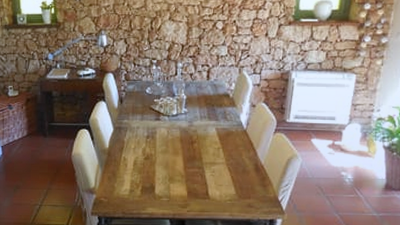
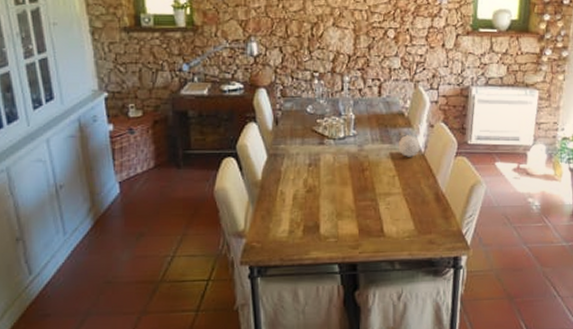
candle: none [223,109,242,132] -> present [398,130,420,157]

